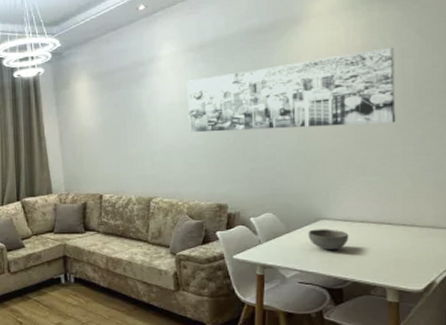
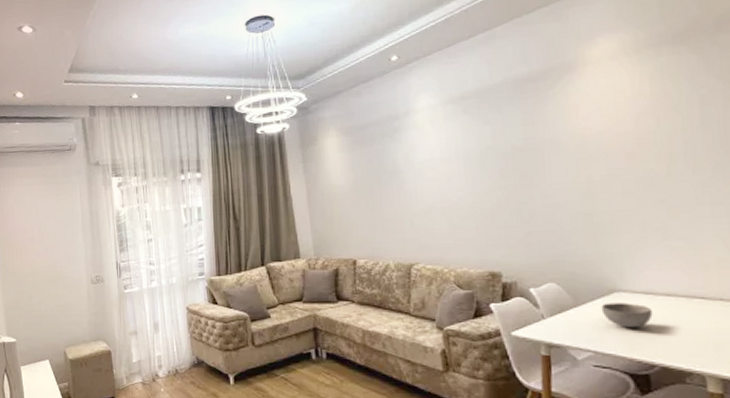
wall art: present [186,47,396,133] -> none [447,94,700,192]

